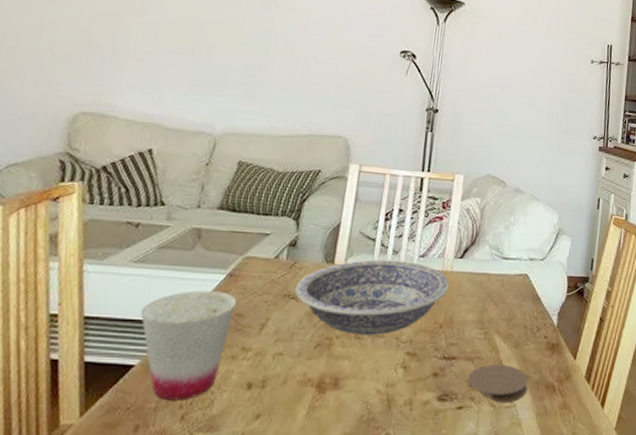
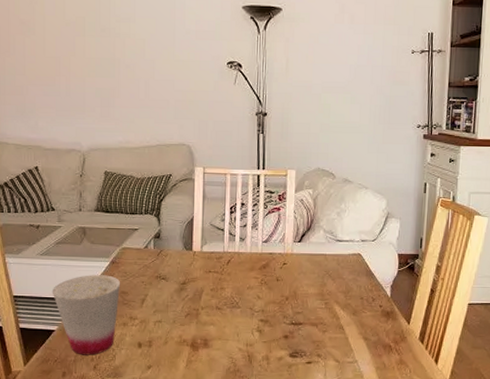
bowl: present [295,259,450,335] -> none [164,246,292,306]
coaster: present [467,364,528,403] -> none [313,329,367,359]

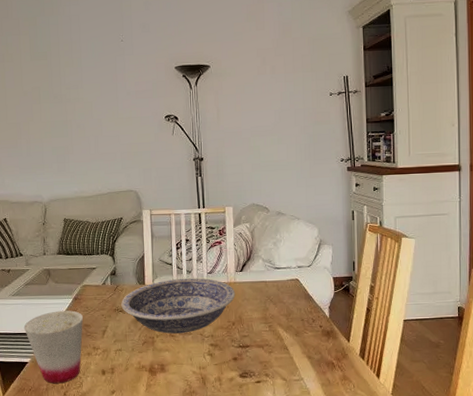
bowl: none [164,246,292,306] -> present [121,278,236,334]

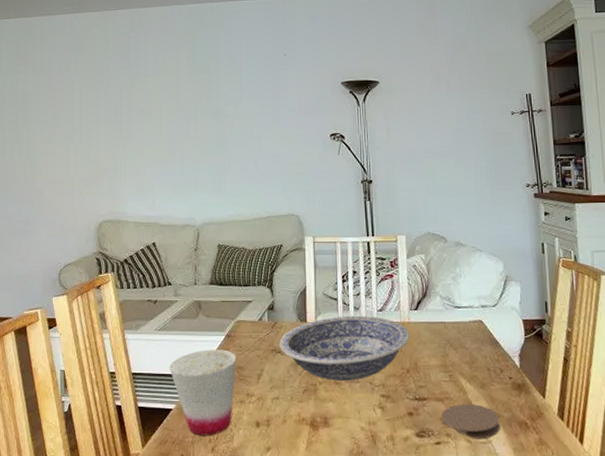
coaster: none [261,349,311,378] -> present [440,404,500,439]

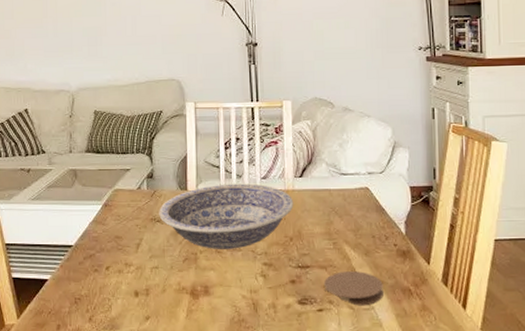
cup: present [169,349,236,436] -> none [44,219,114,306]

